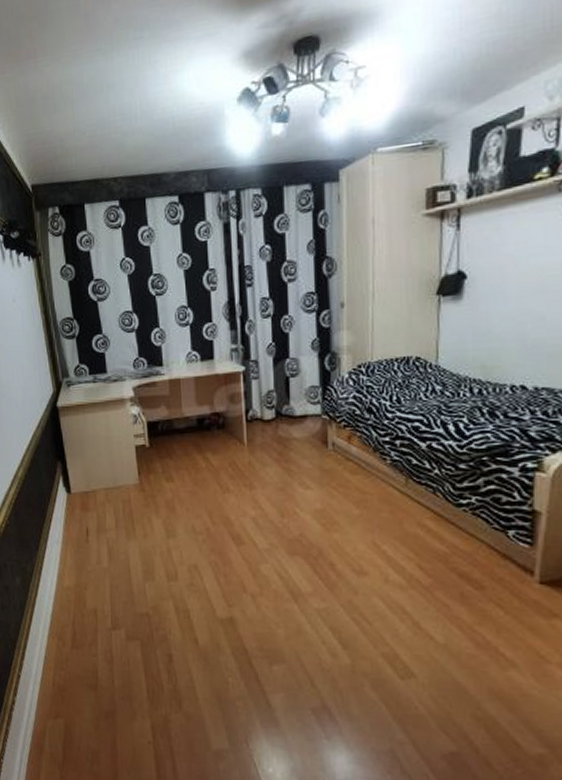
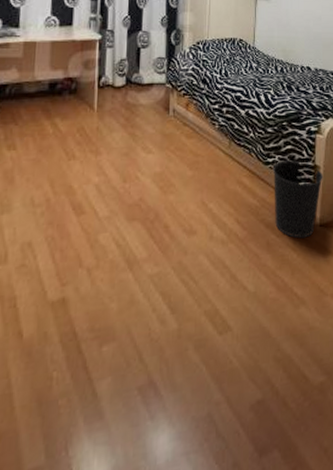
wastebasket: none [467,503,546,595] -> present [272,160,323,239]

